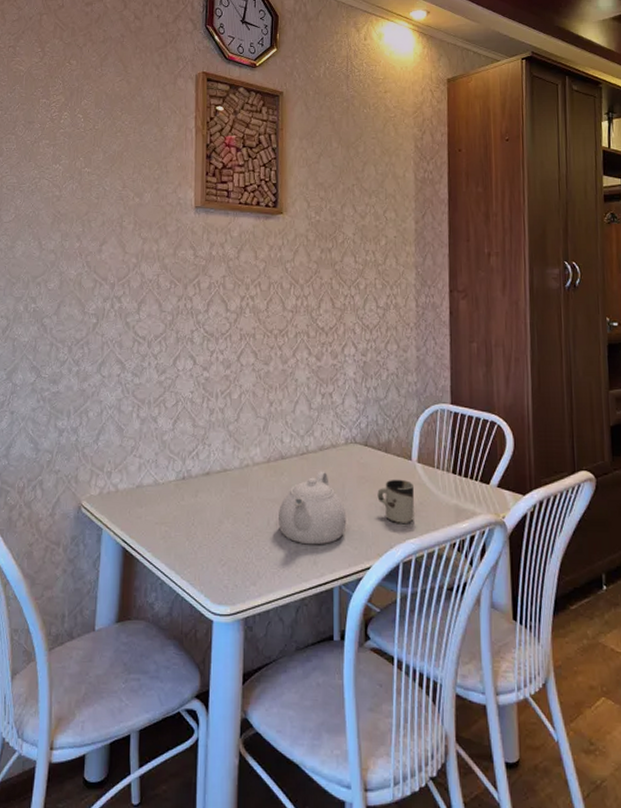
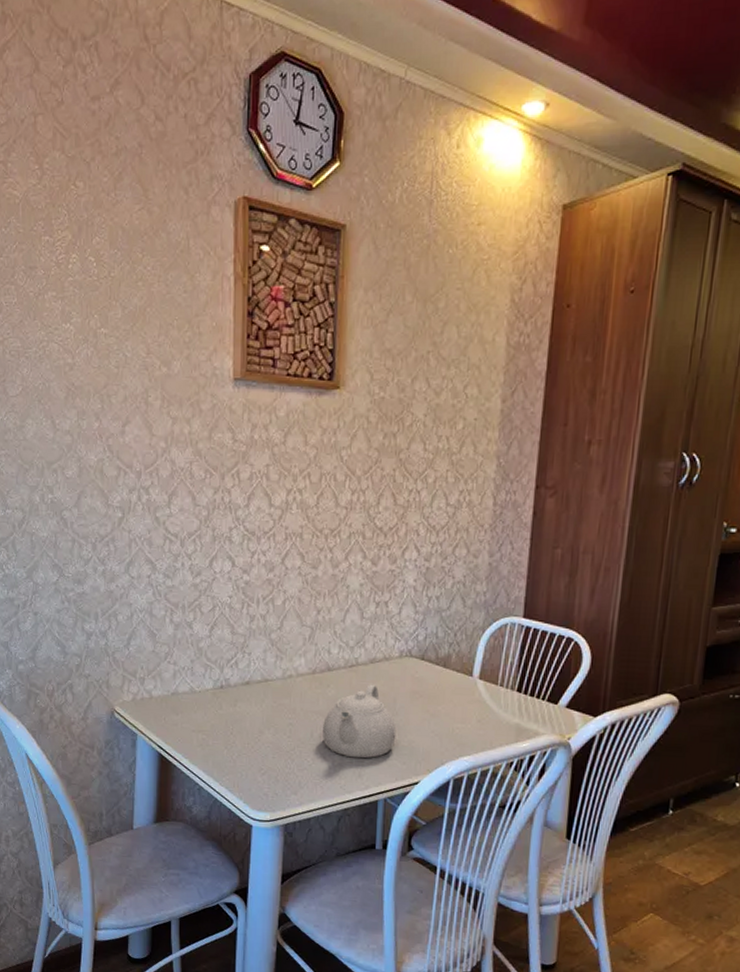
cup: present [377,479,414,524] -> none [431,695,472,742]

